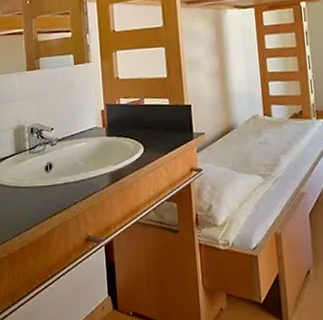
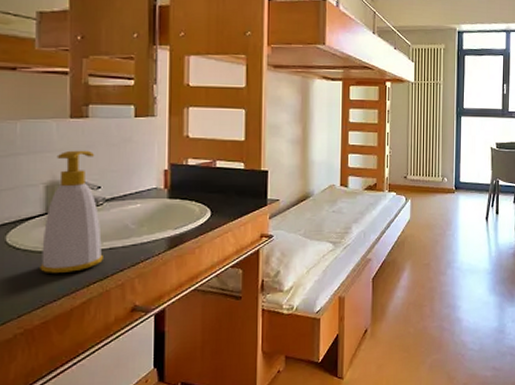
soap bottle: none [15,97,60,205] -> present [40,150,103,273]

